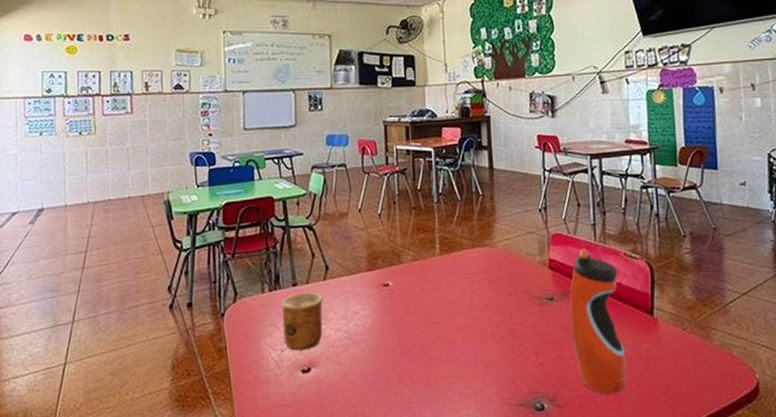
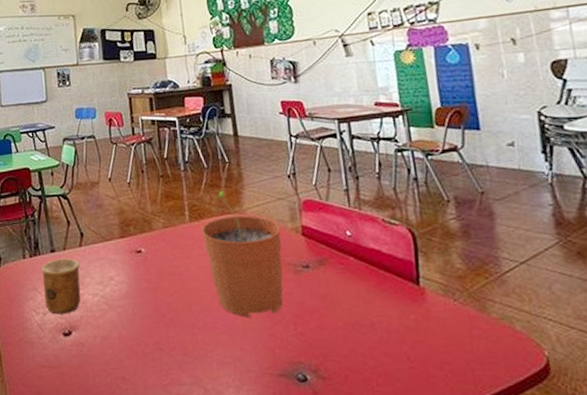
plant pot: none [451,223,529,349] -> present [201,190,283,317]
water bottle: present [570,248,627,394] -> none [326,214,396,367]

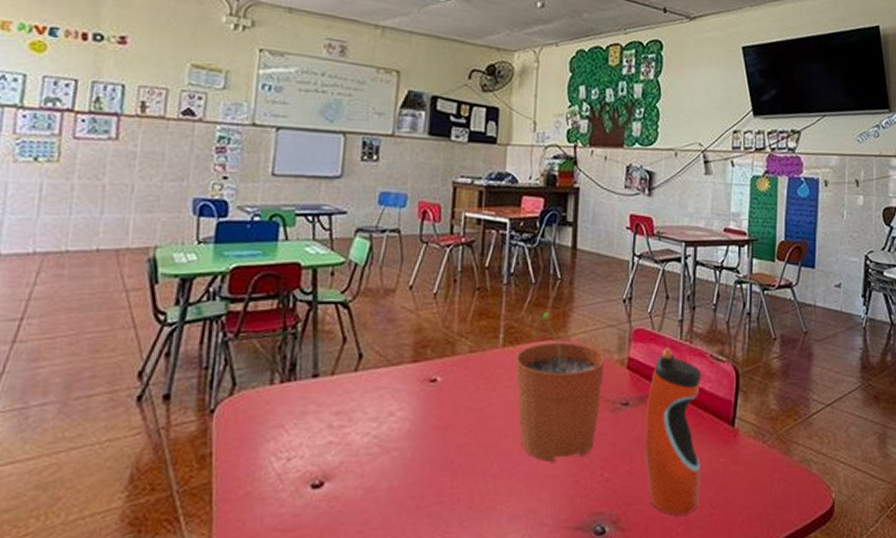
cup: present [41,258,81,315] -> none [292,386,351,460]
water bottle: none [326,214,396,367] -> present [645,347,702,516]

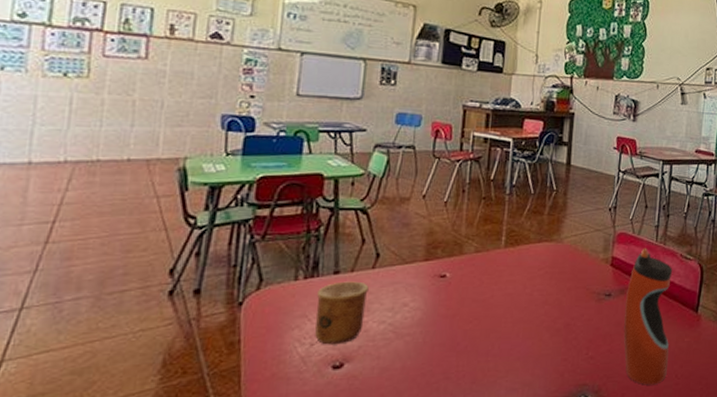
cup: none [292,386,351,460] -> present [315,281,369,345]
plant pot: present [515,311,605,462] -> none [515,218,592,343]

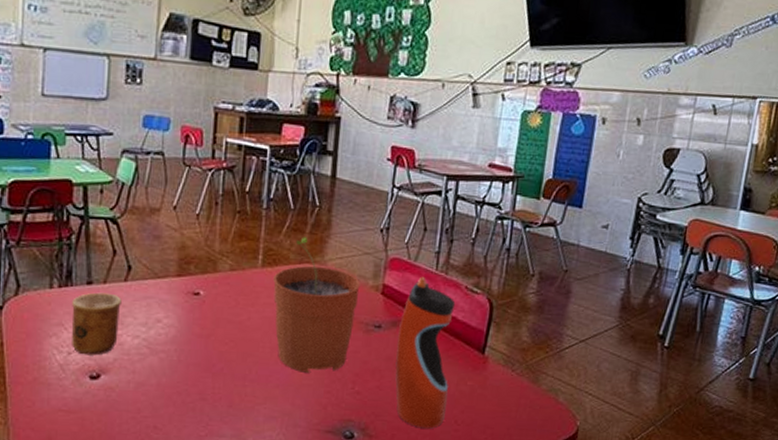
plant pot: none [515,218,592,343] -> present [273,237,360,373]

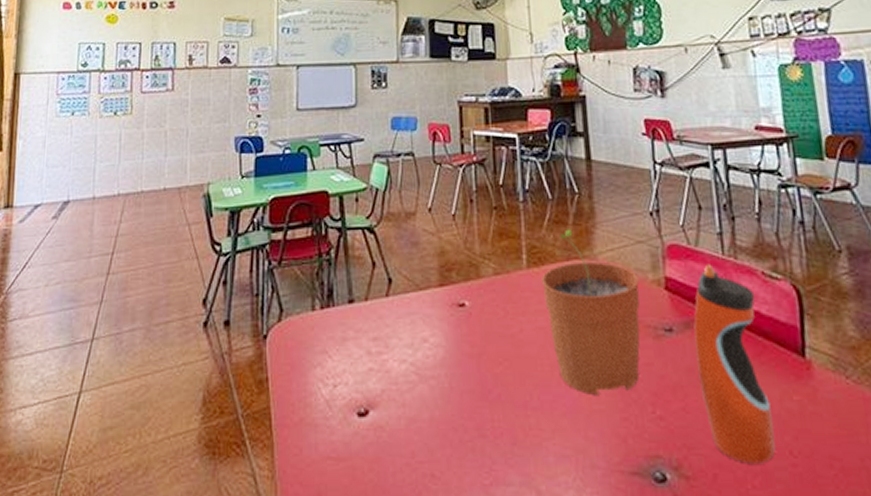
cup: present [71,292,122,356] -> none [335,311,385,387]

